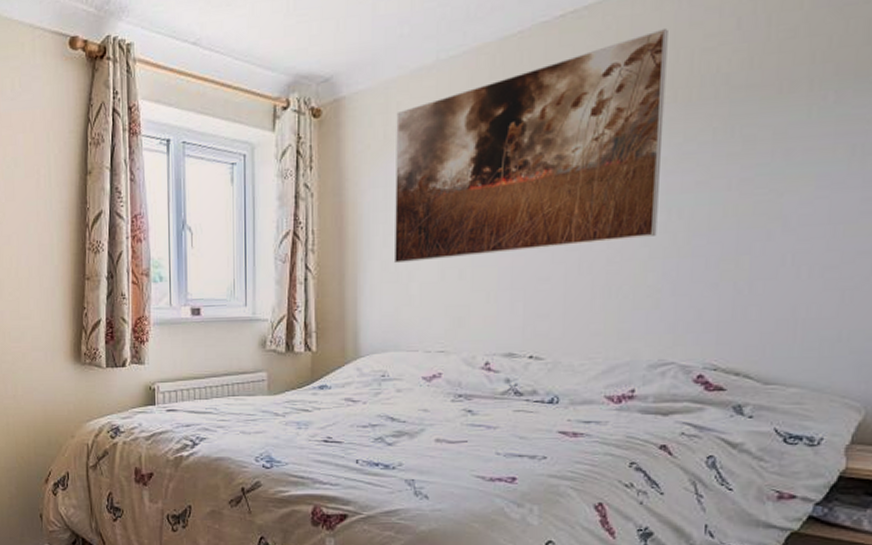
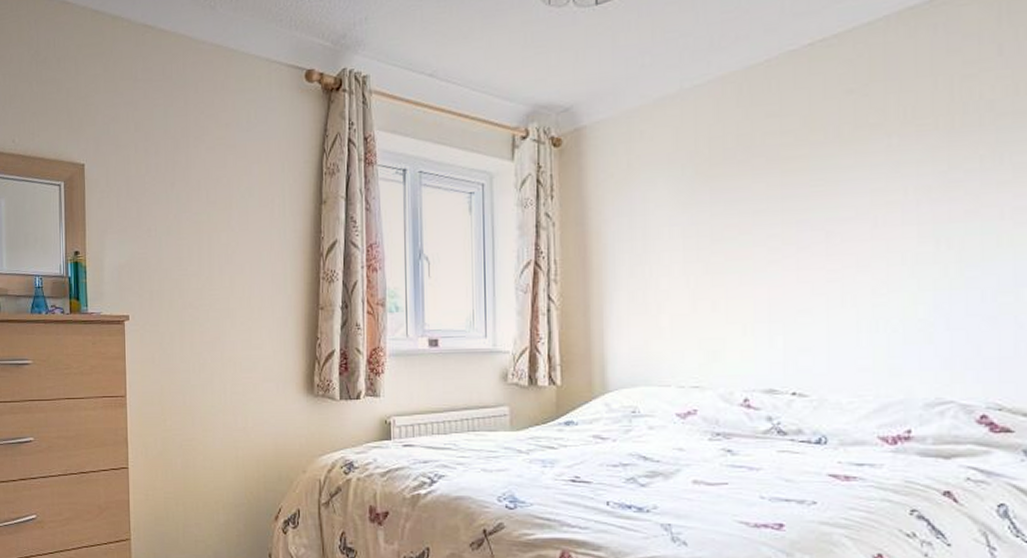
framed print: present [395,27,668,264] -> none [640,55,926,295]

